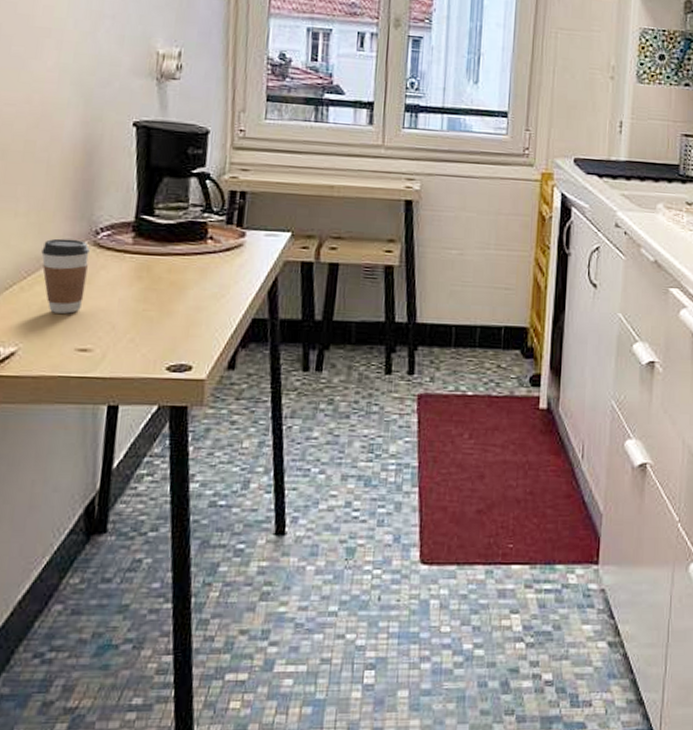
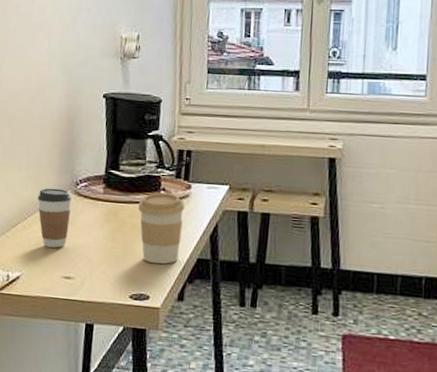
coffee cup: none [178,242,238,328] -> present [138,192,185,264]

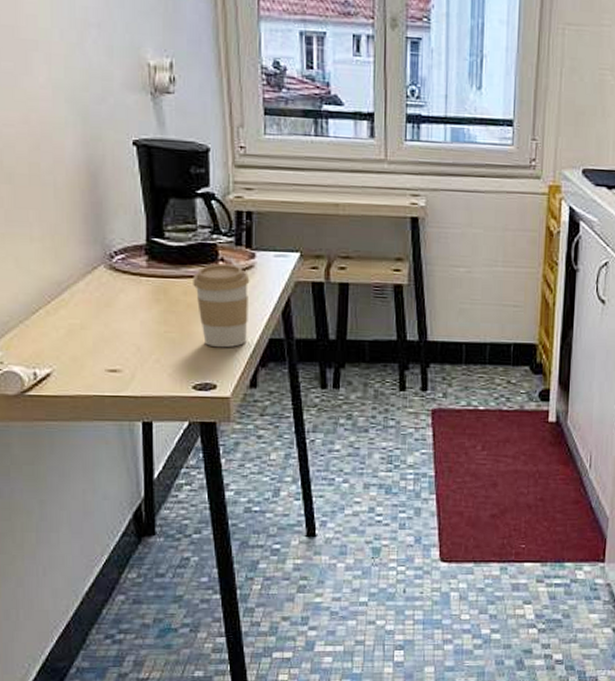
coffee cup: present [37,188,72,248] -> none [61,263,107,336]

